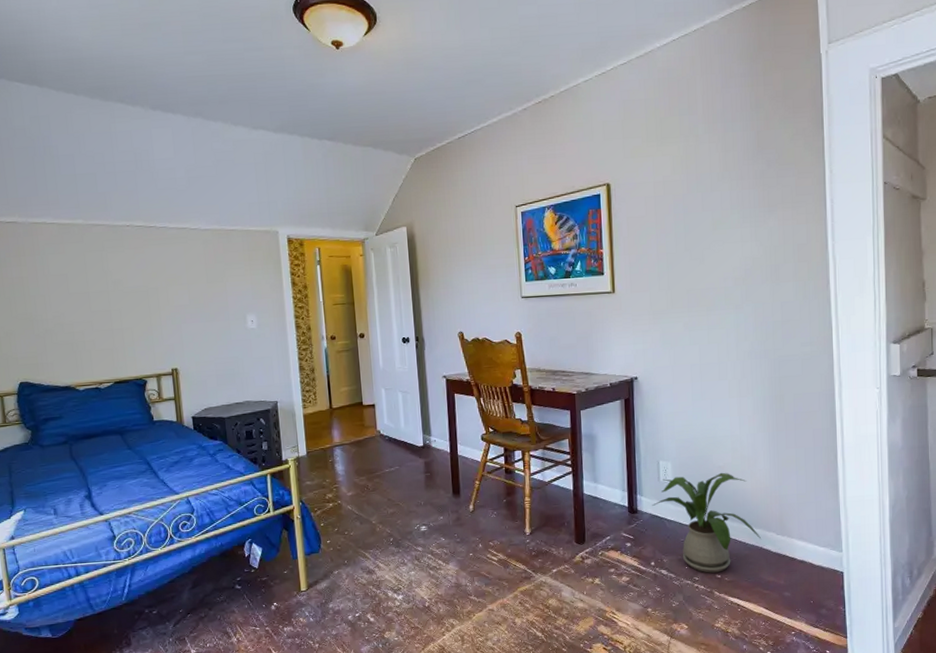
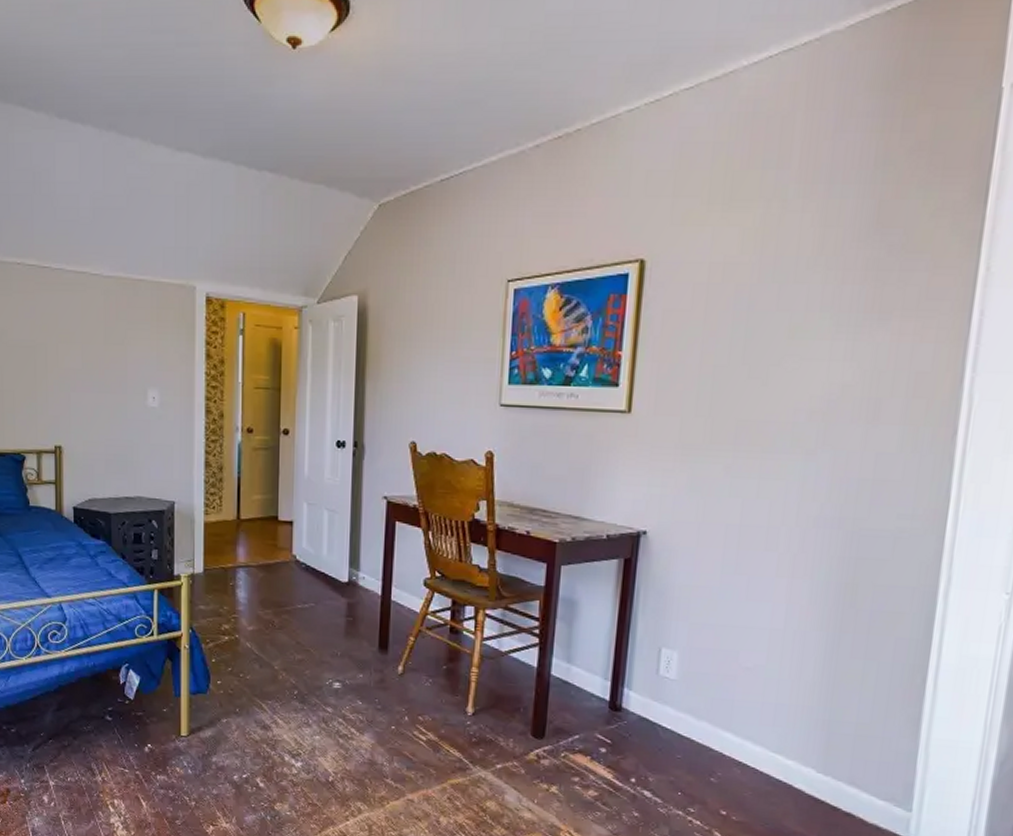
house plant: present [652,472,761,573] -> none [643,672,793,808]

